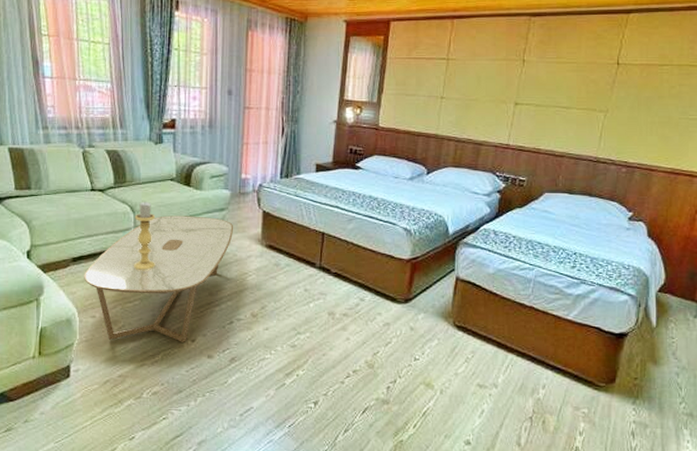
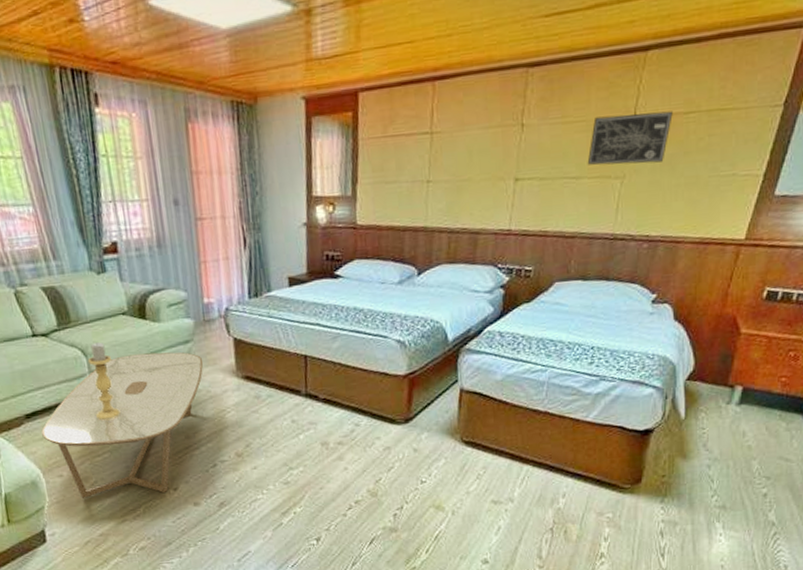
wall art: none [576,61,649,102] -> present [587,111,673,165]

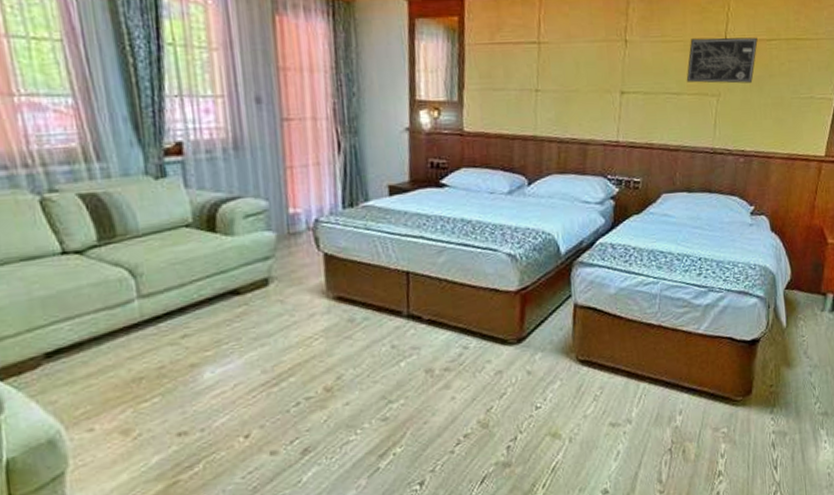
coffee table: present [41,352,204,498] -> none [66,270,287,457]
candle holder: present [87,342,121,421] -> none [136,260,178,356]

